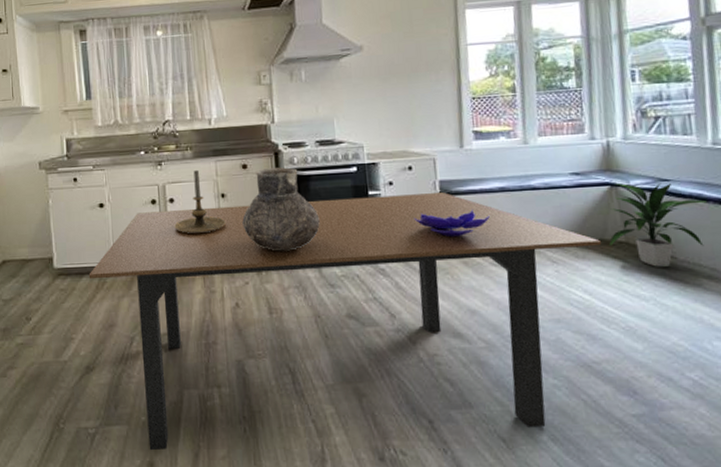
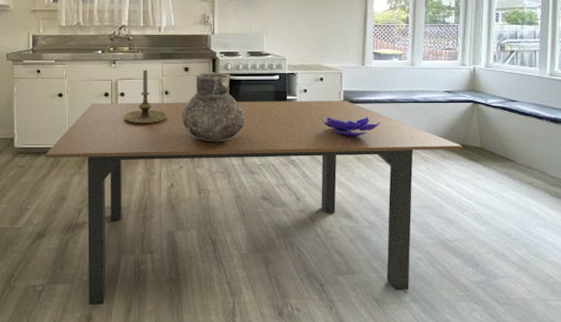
indoor plant: present [609,183,707,267] -> none [469,102,541,168]

